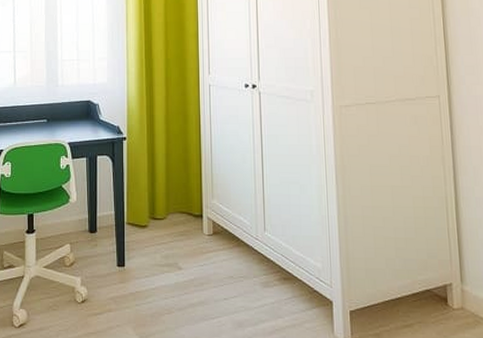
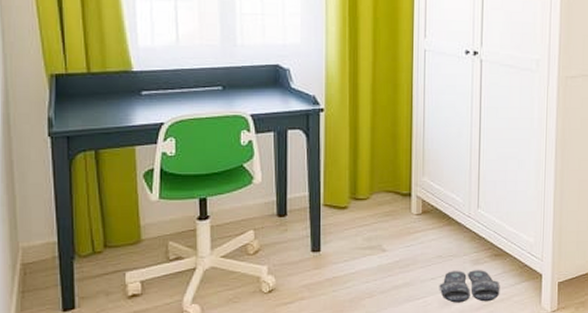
slippers: none [232,292,291,326] -> present [439,270,500,303]

